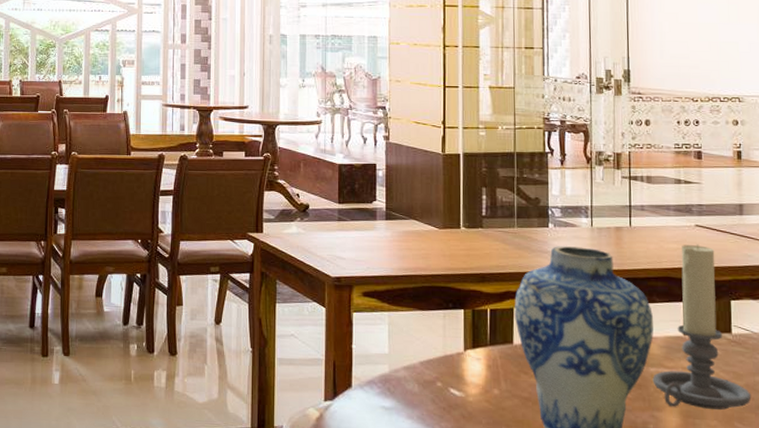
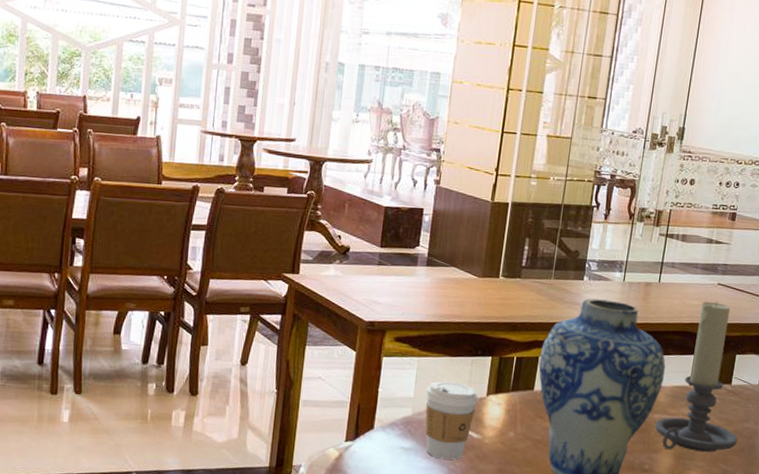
coffee cup: none [400,336,456,420] -> present [425,381,479,460]

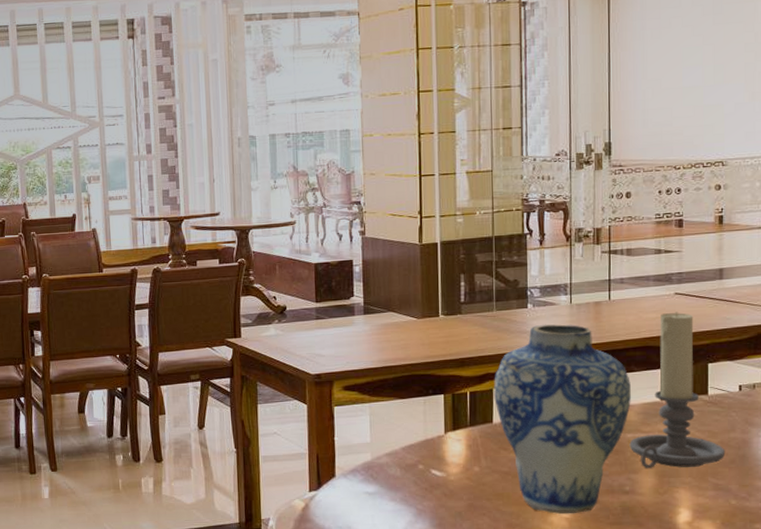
coffee cup: present [425,381,479,460] -> none [382,423,437,500]

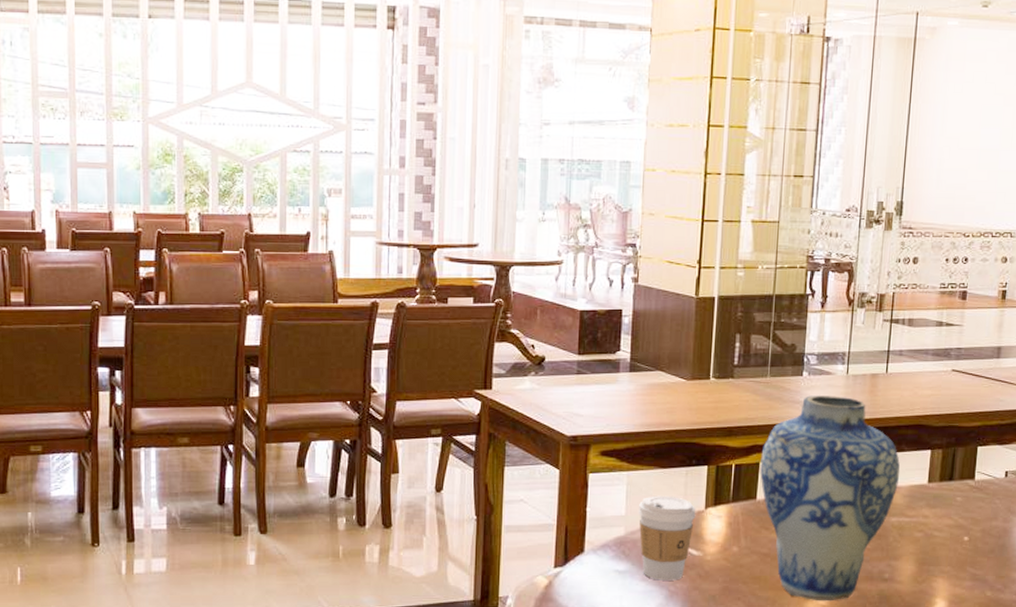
coffee cup: none [382,423,437,500] -> present [638,495,696,581]
candle holder: present [629,312,726,468] -> none [892,390,986,555]

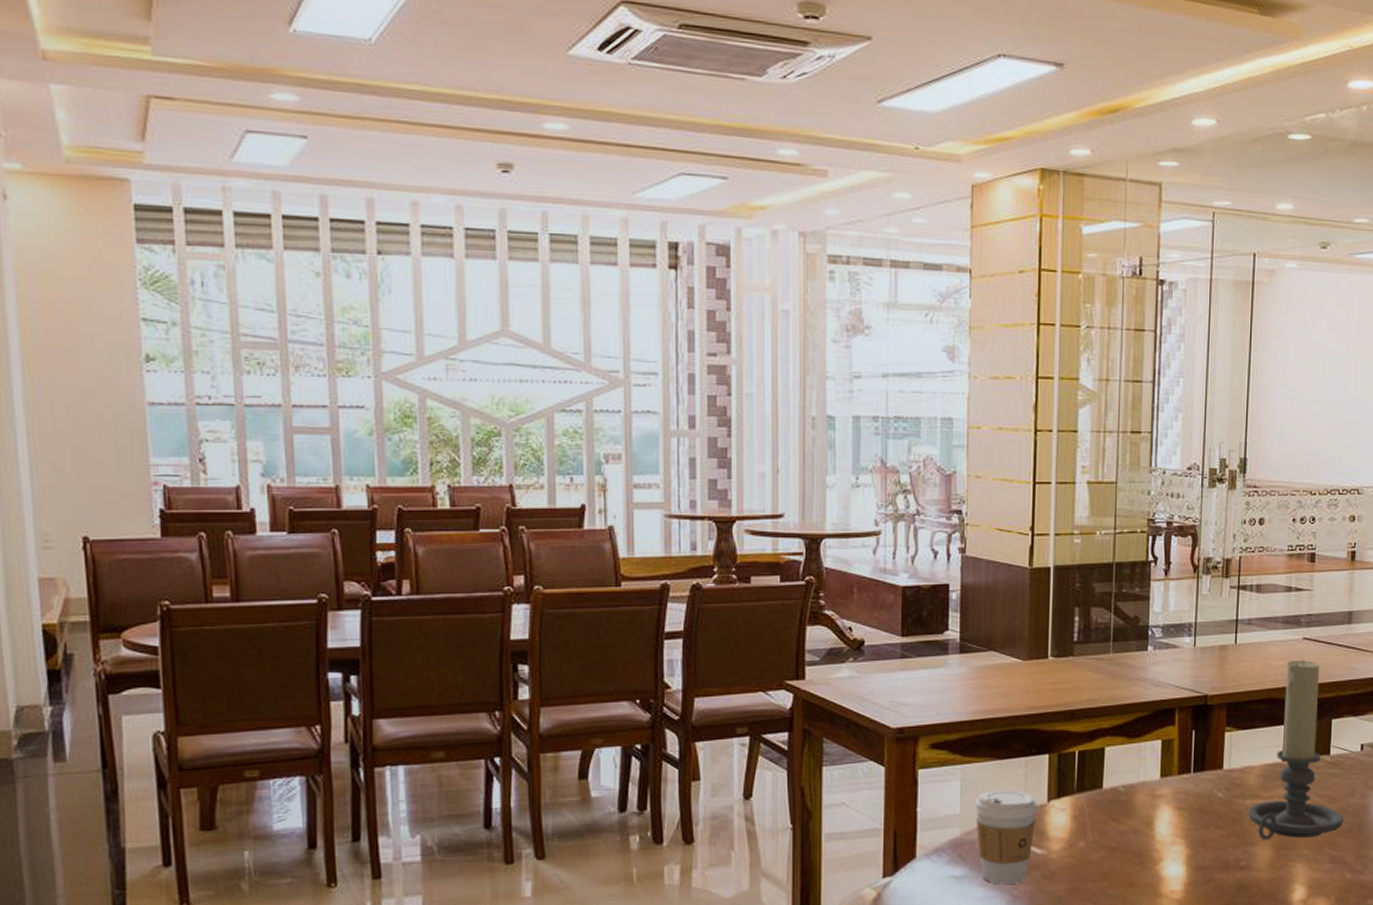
vase: present [760,395,900,601] -> none [1106,671,1253,896]
candle holder: none [892,390,986,555] -> present [1247,659,1344,840]

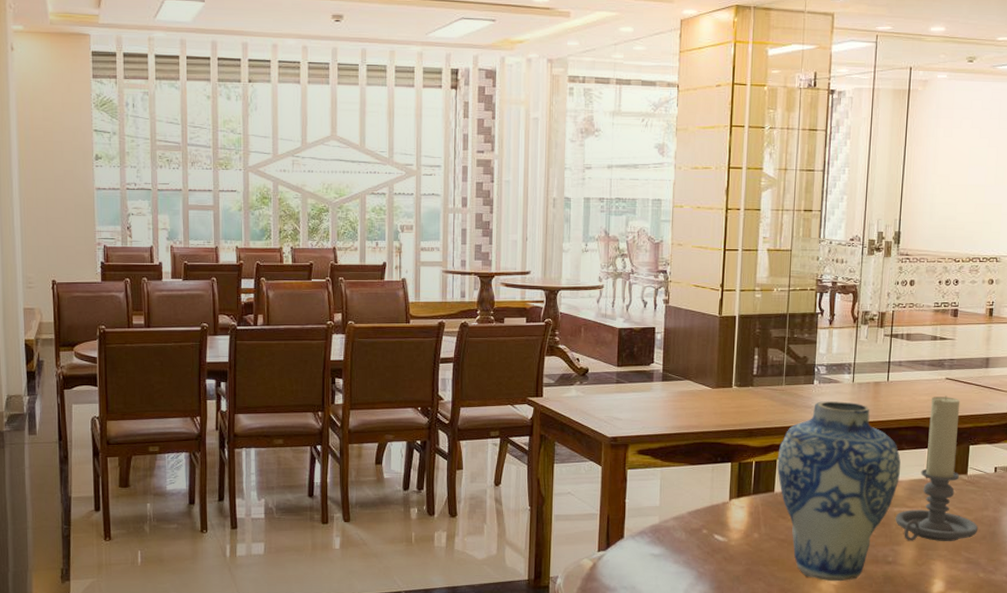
coffee cup: present [974,789,1038,885] -> none [670,489,722,563]
vase: none [1106,671,1253,896] -> present [777,401,901,582]

